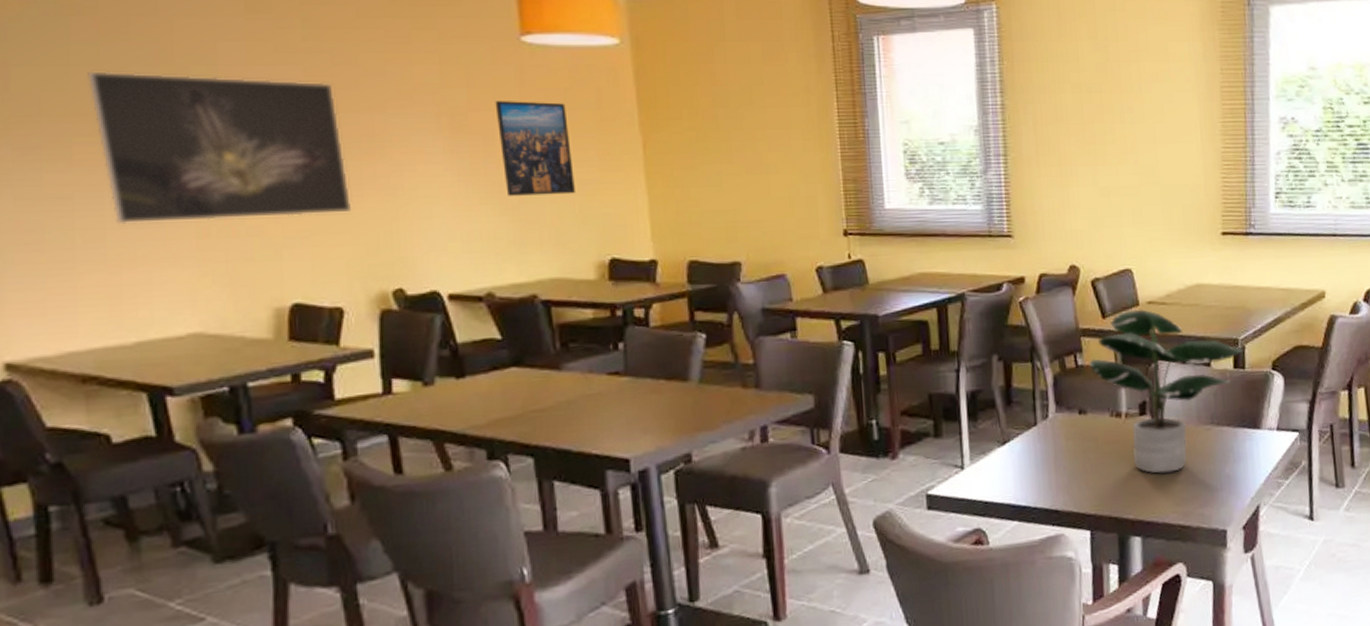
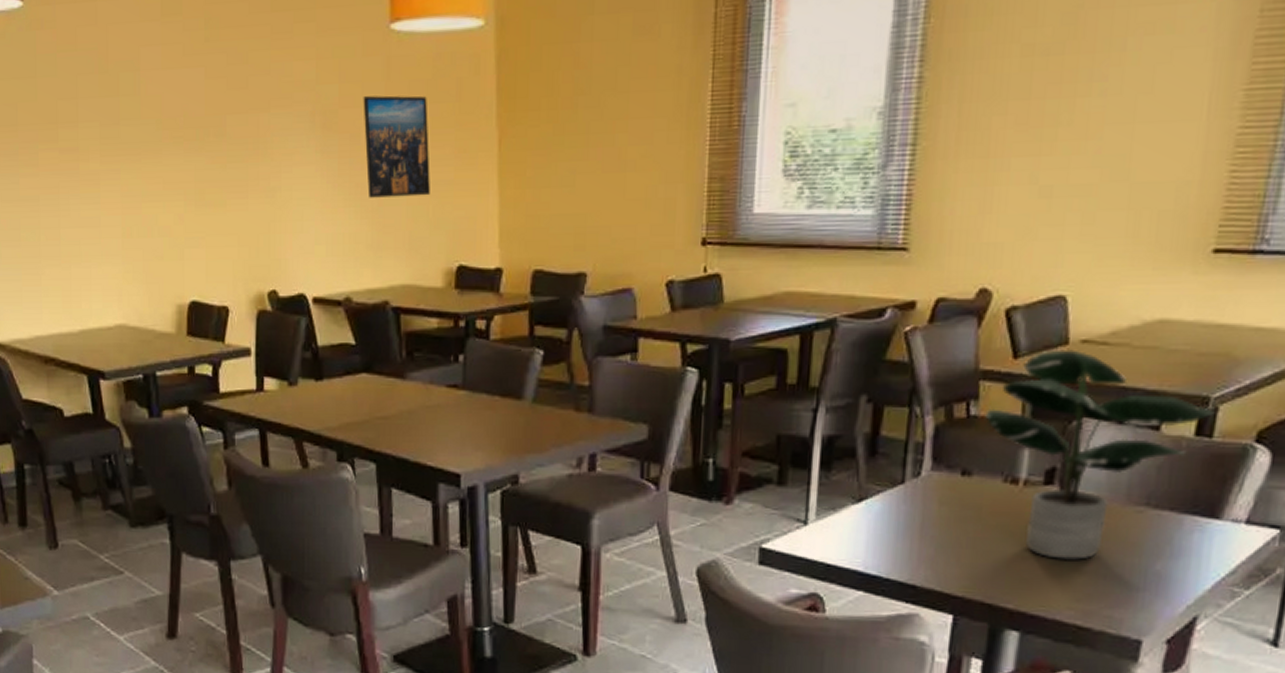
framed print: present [87,71,351,225] -> none [48,81,238,224]

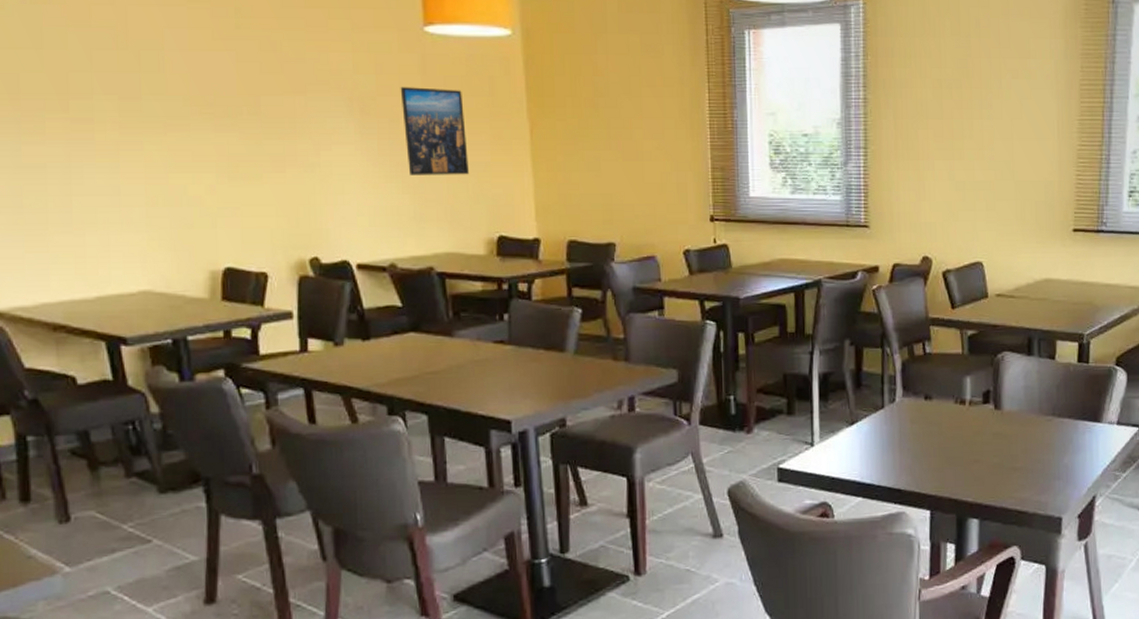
potted plant: present [985,349,1215,560] -> none [936,301,1088,460]

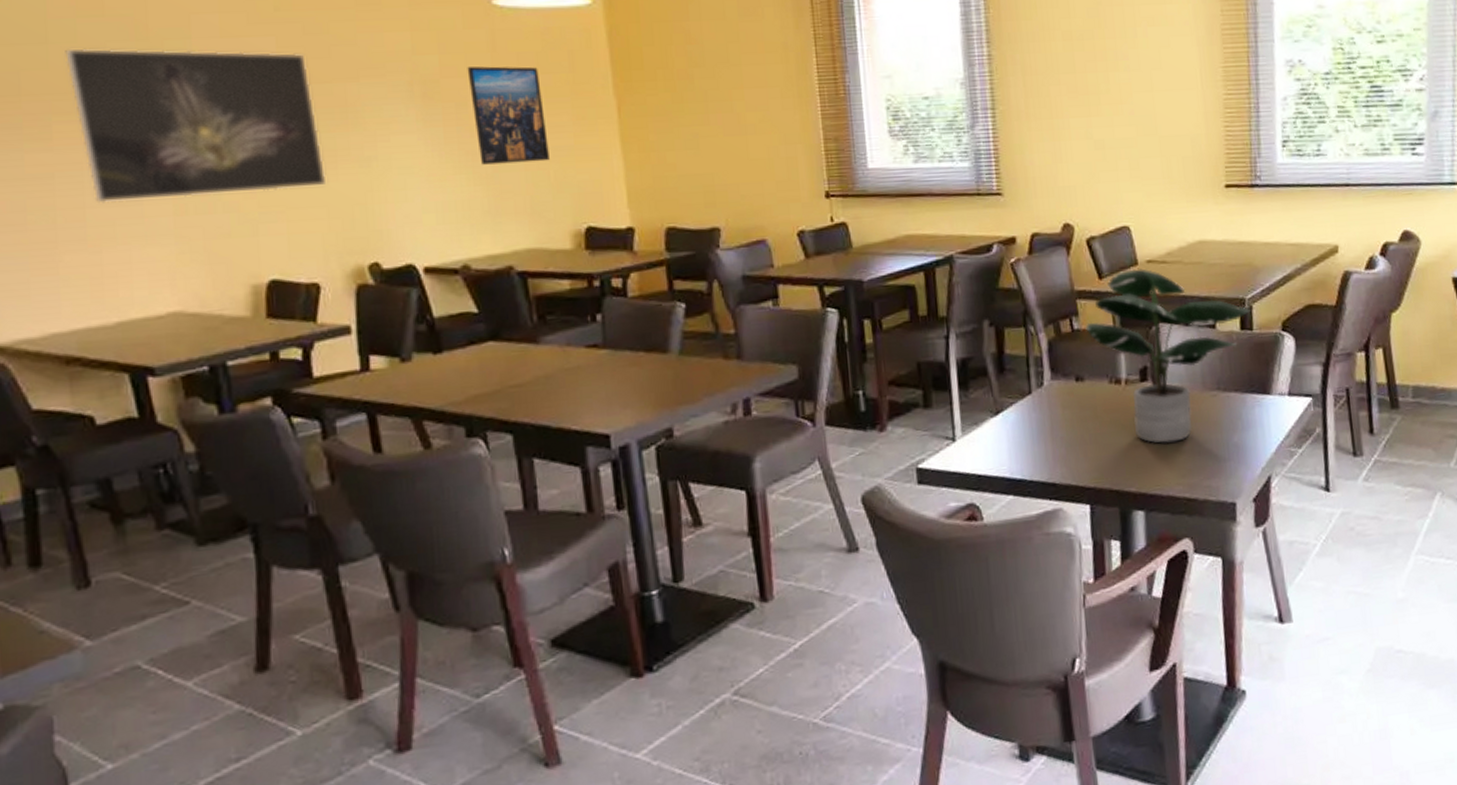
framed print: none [57,54,275,192] -> present [65,48,325,204]
potted plant: none [936,301,1088,460] -> present [1085,268,1250,443]

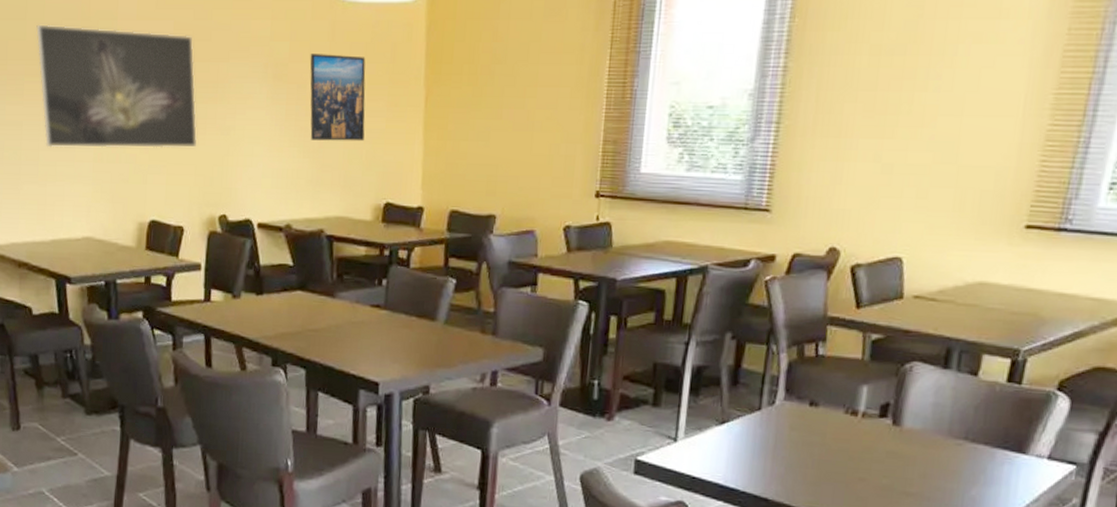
potted plant: present [1085,268,1250,443] -> none [831,302,1024,483]

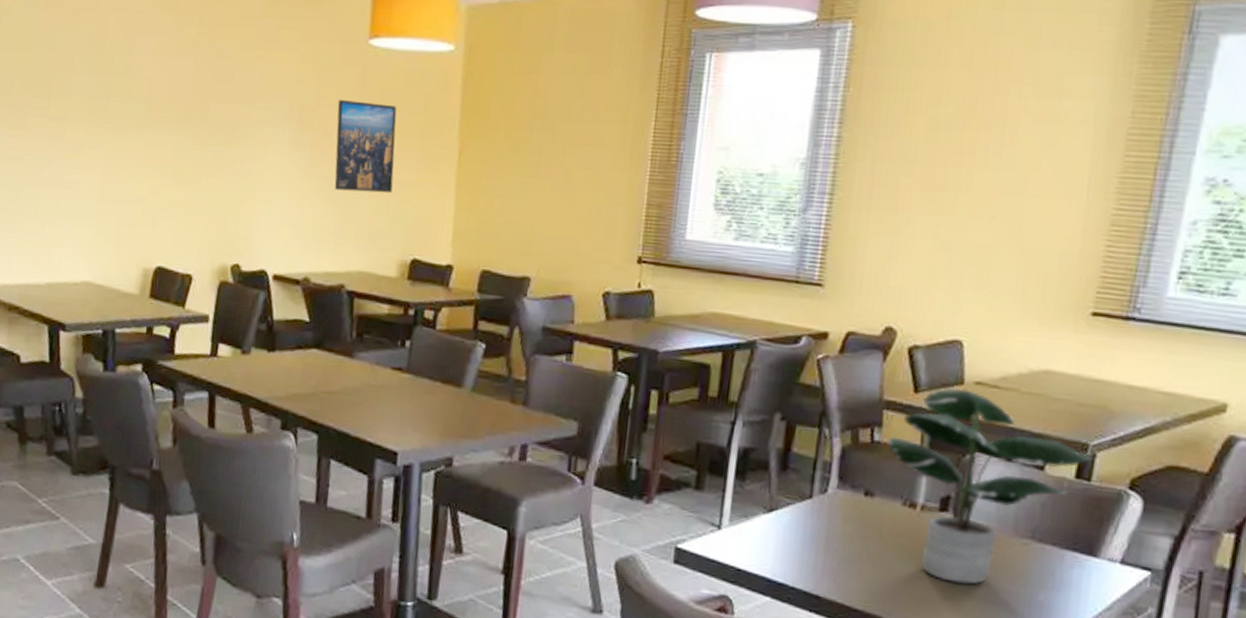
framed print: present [36,24,197,148] -> none [45,56,214,192]
potted plant: none [831,302,1024,483] -> present [887,388,1093,585]

